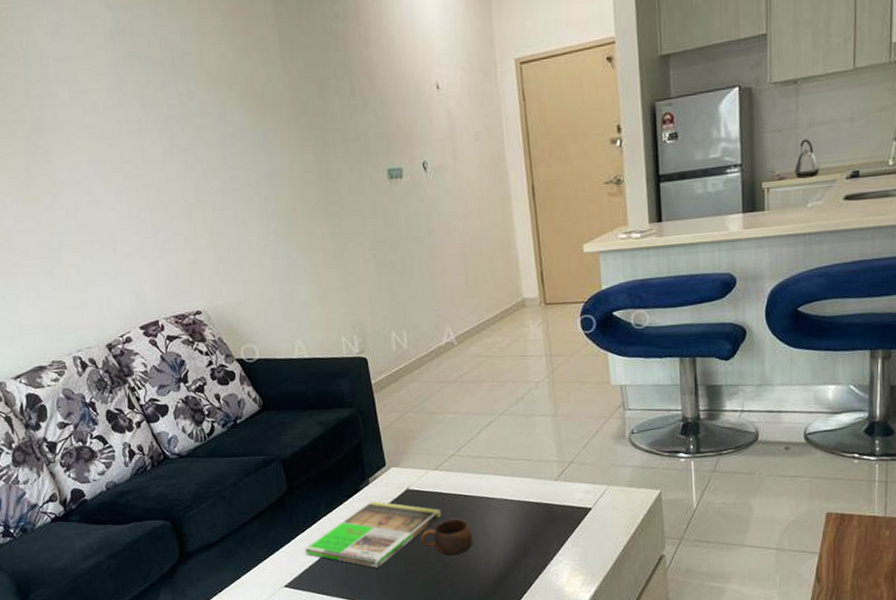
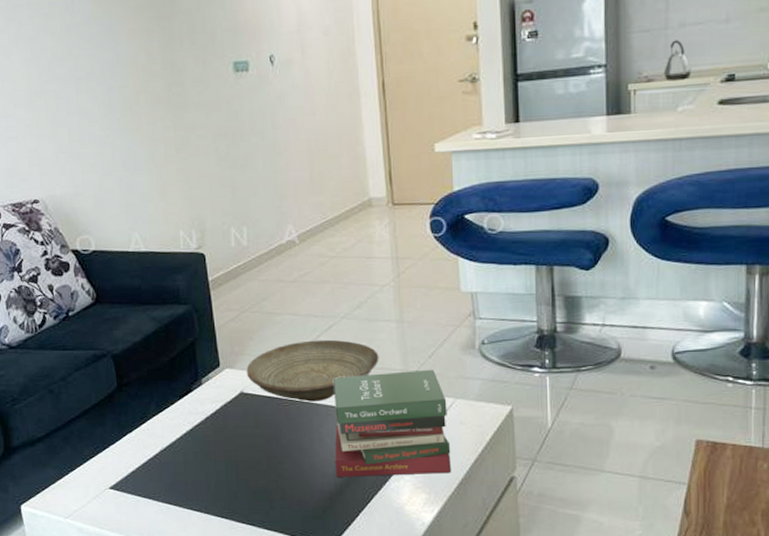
magazine: present [304,500,442,568] -> none [131,402,277,474]
decorative bowl: none [411,435,537,495] -> present [246,339,379,402]
cup: present [421,519,473,555] -> none [254,427,309,464]
books: none [493,459,606,564] -> present [332,369,452,477]

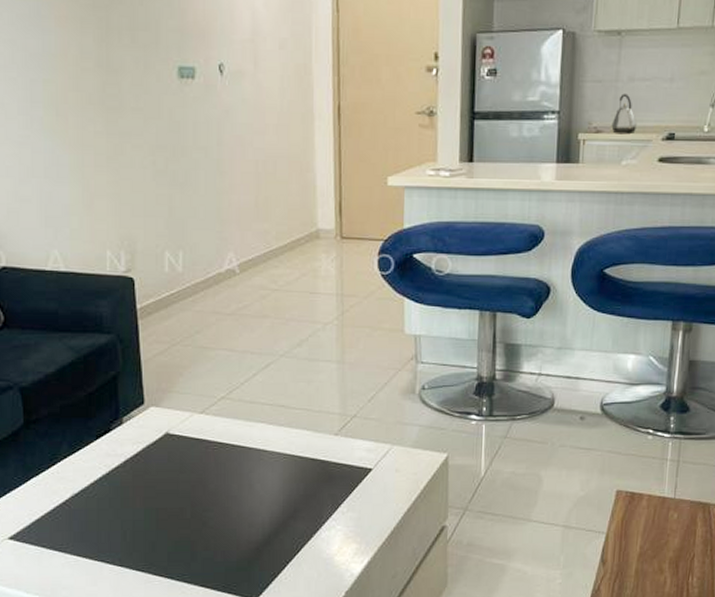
decorative bowl: present [246,339,379,402] -> none [174,379,317,445]
books: present [332,369,452,477] -> none [264,413,385,526]

